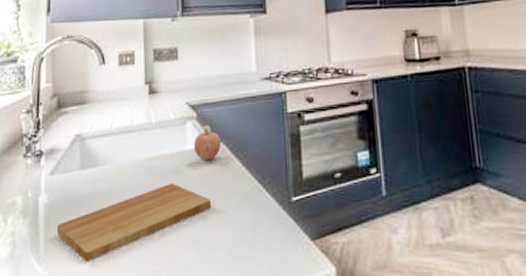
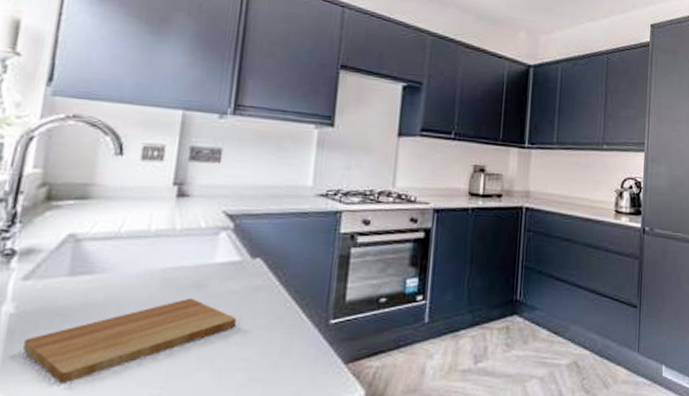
fruit: present [193,125,221,161] -> none [224,237,259,276]

